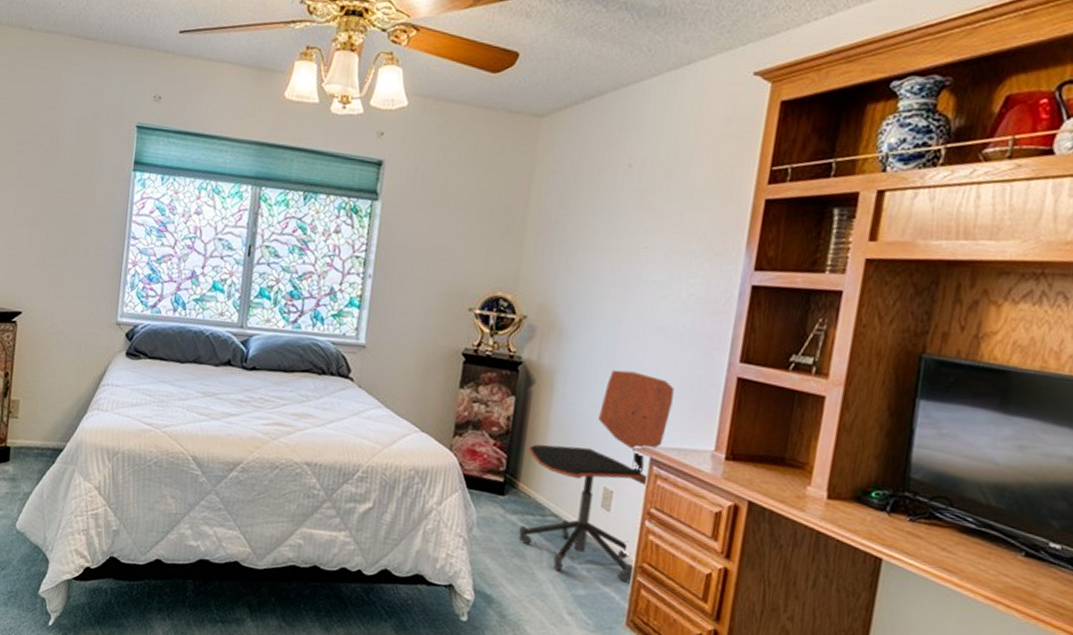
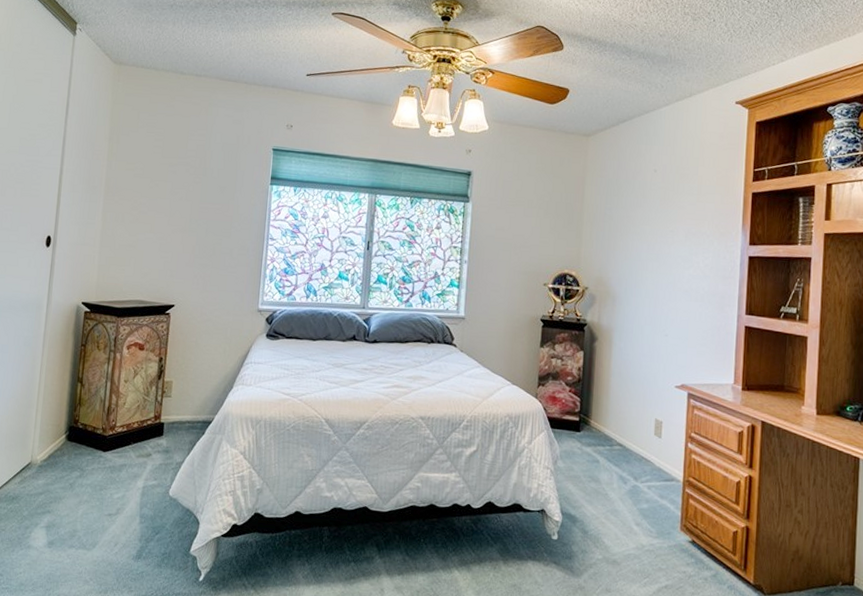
office chair: present [518,370,675,582] -> none [593,325,701,494]

